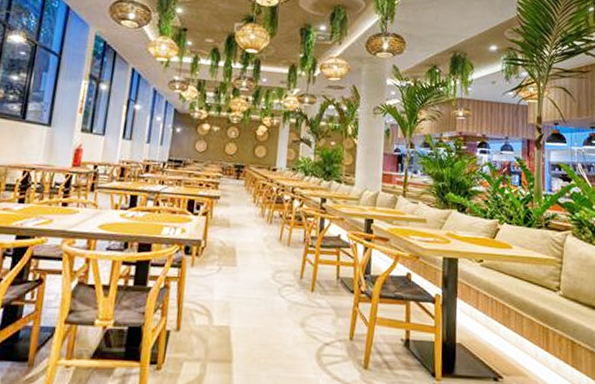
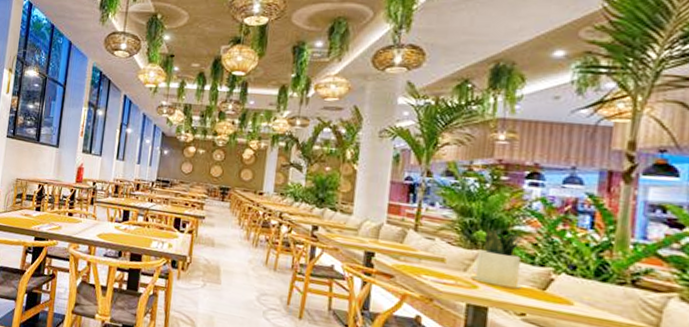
planter: none [445,190,480,241] -> present [471,228,522,291]

